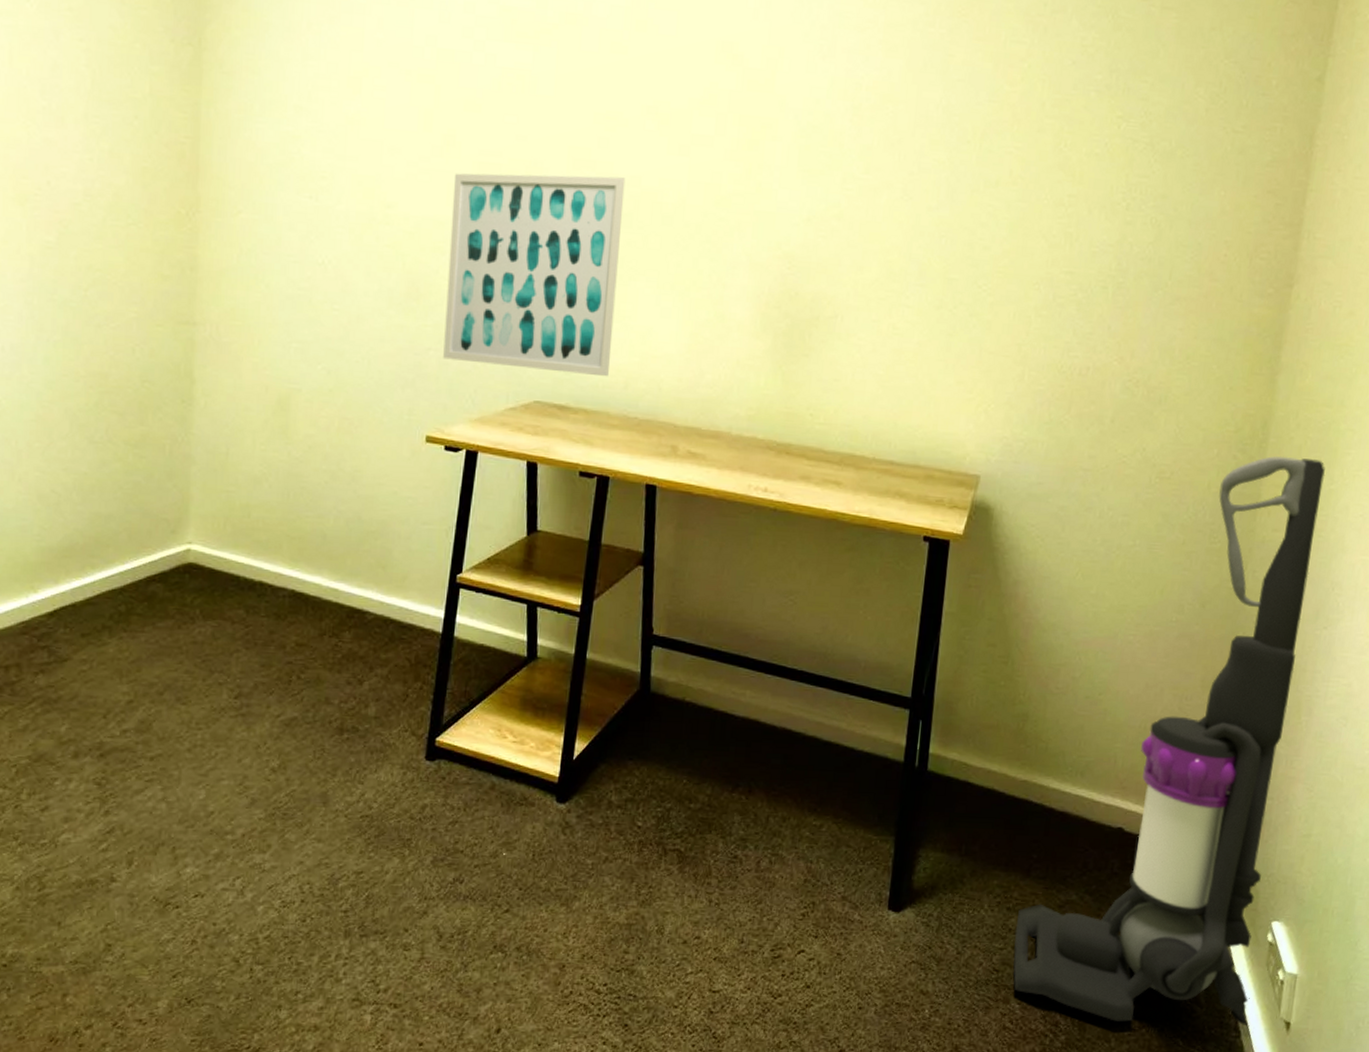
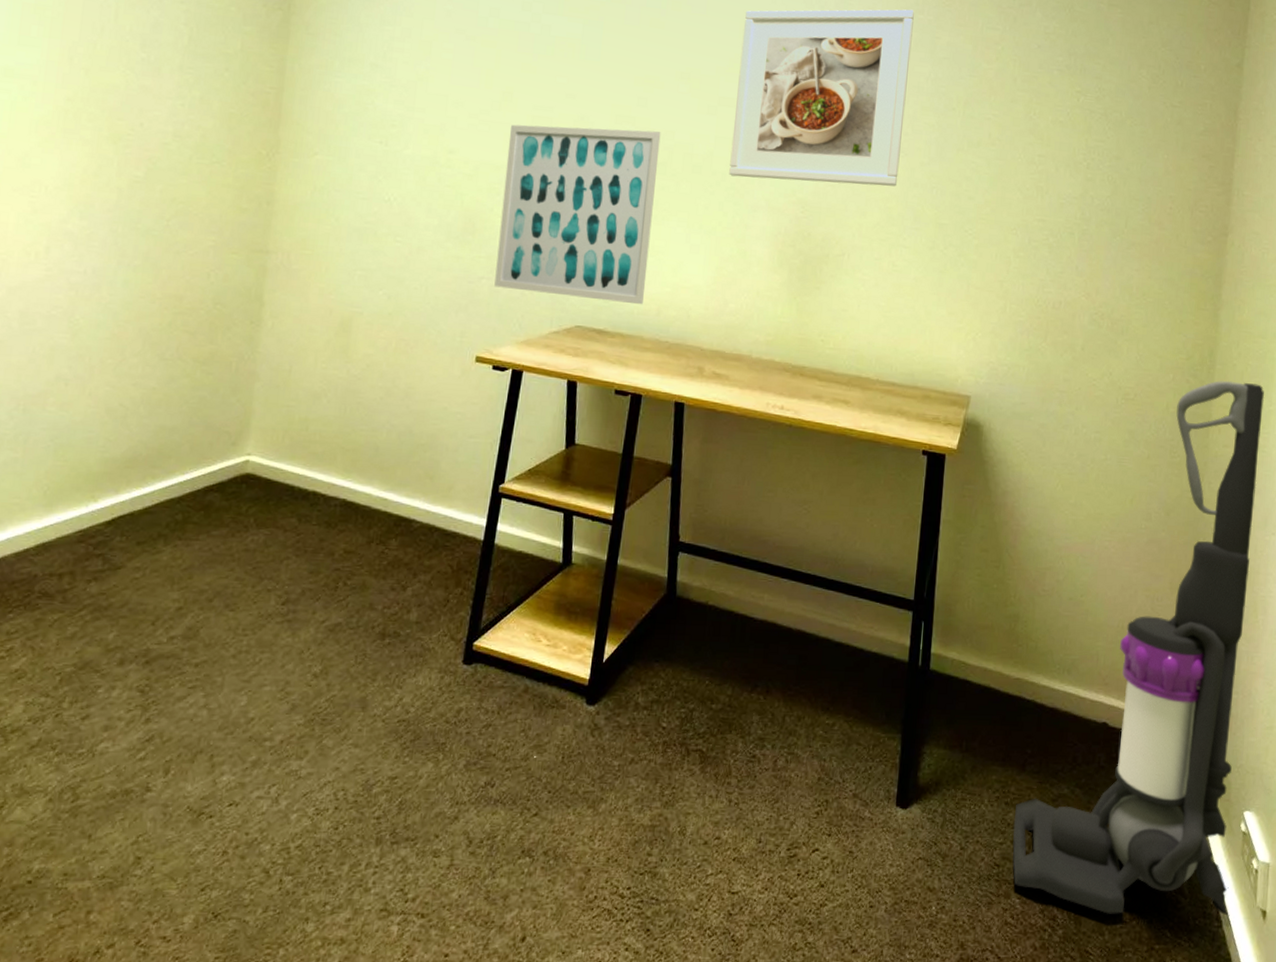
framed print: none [704,21,924,236] -> present [729,9,914,187]

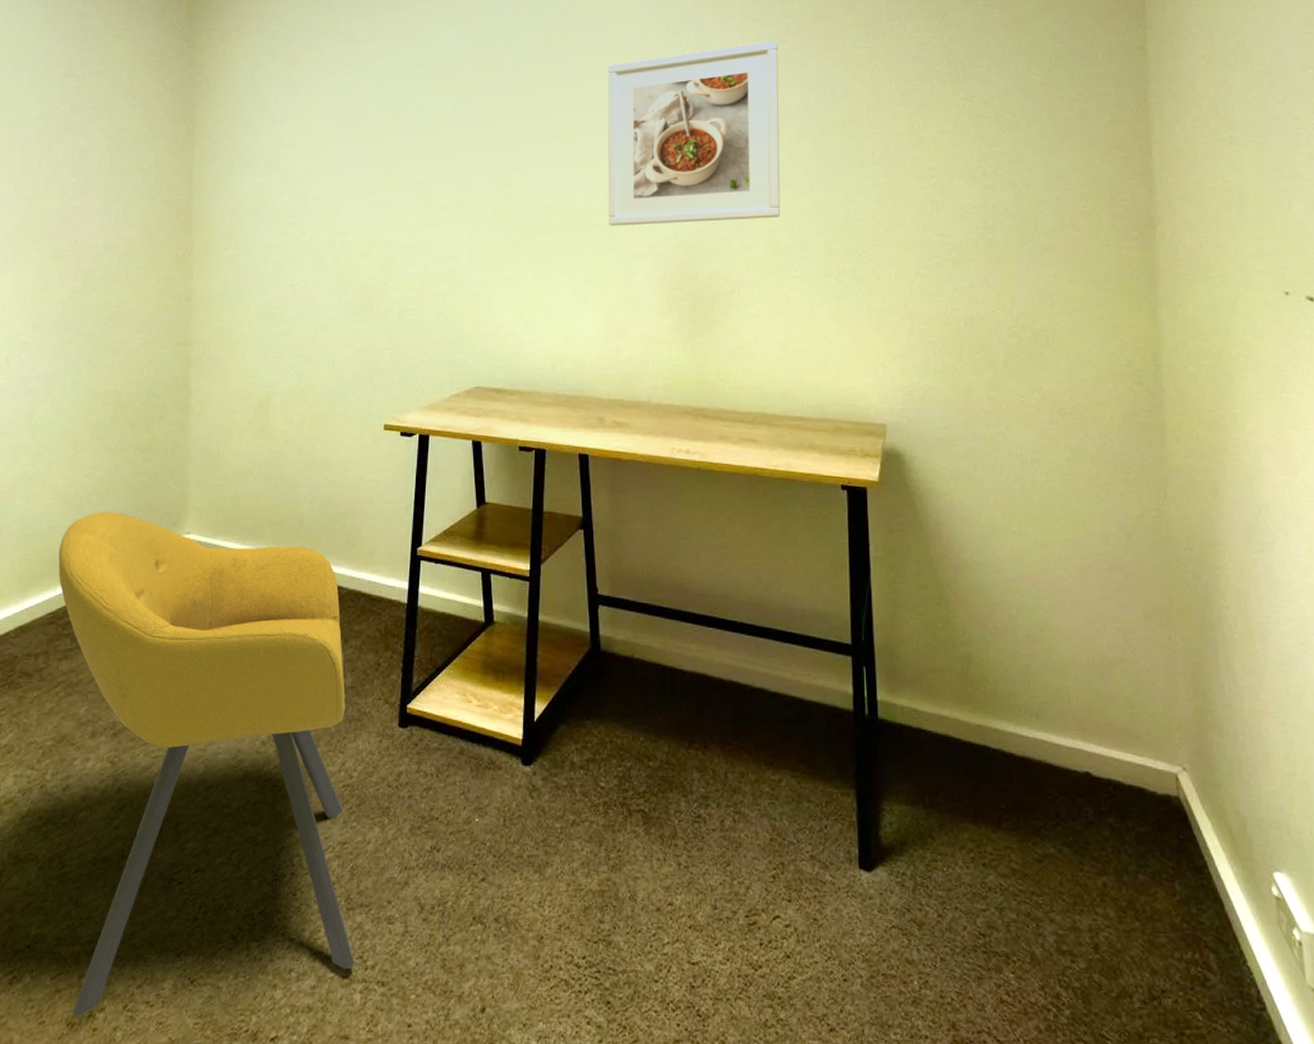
chair: none [76,425,412,953] -> present [58,511,355,1016]
wall art: present [494,124,661,305] -> none [395,192,538,361]
vacuum cleaner: present [1012,380,1265,916] -> none [995,384,1274,997]

